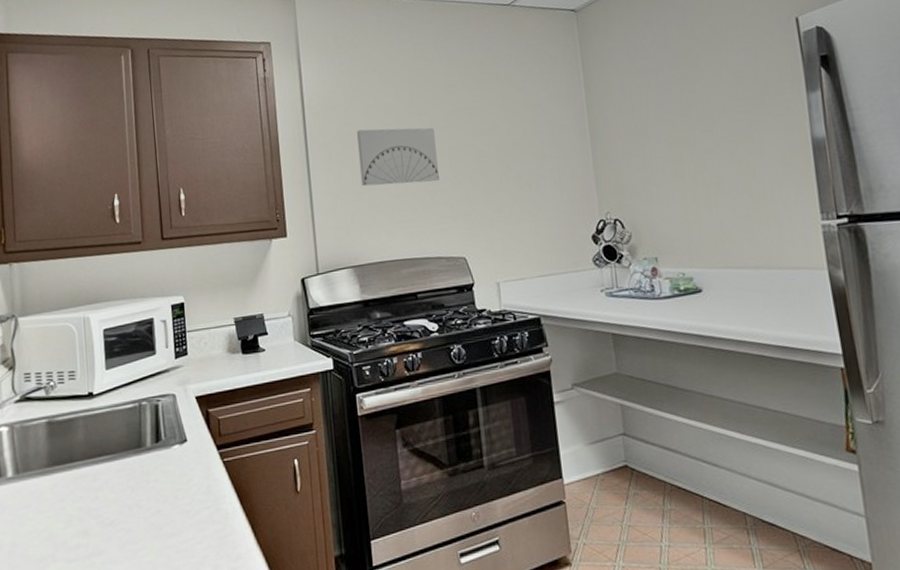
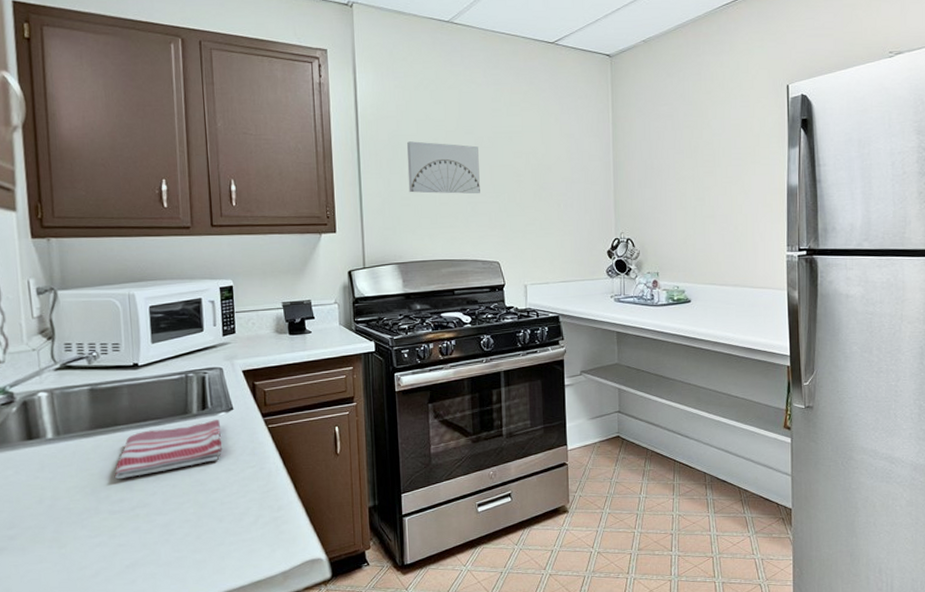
dish towel: none [70,453,178,522] -> present [114,420,223,479]

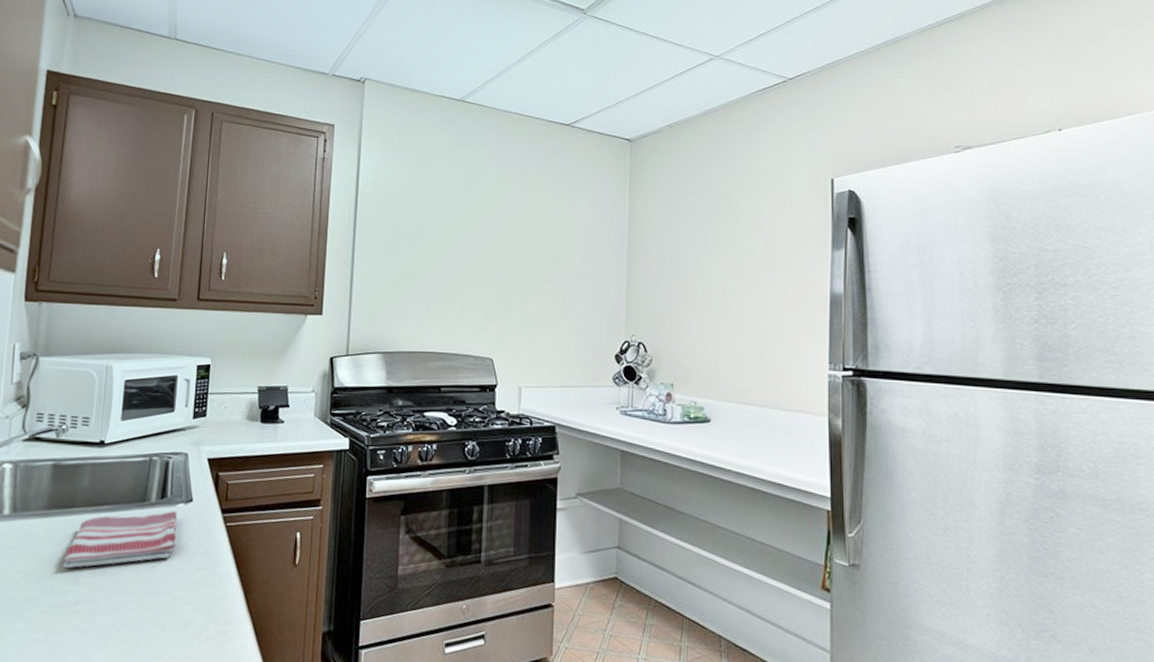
wall art: present [406,141,480,194] -> none [402,222,480,283]

